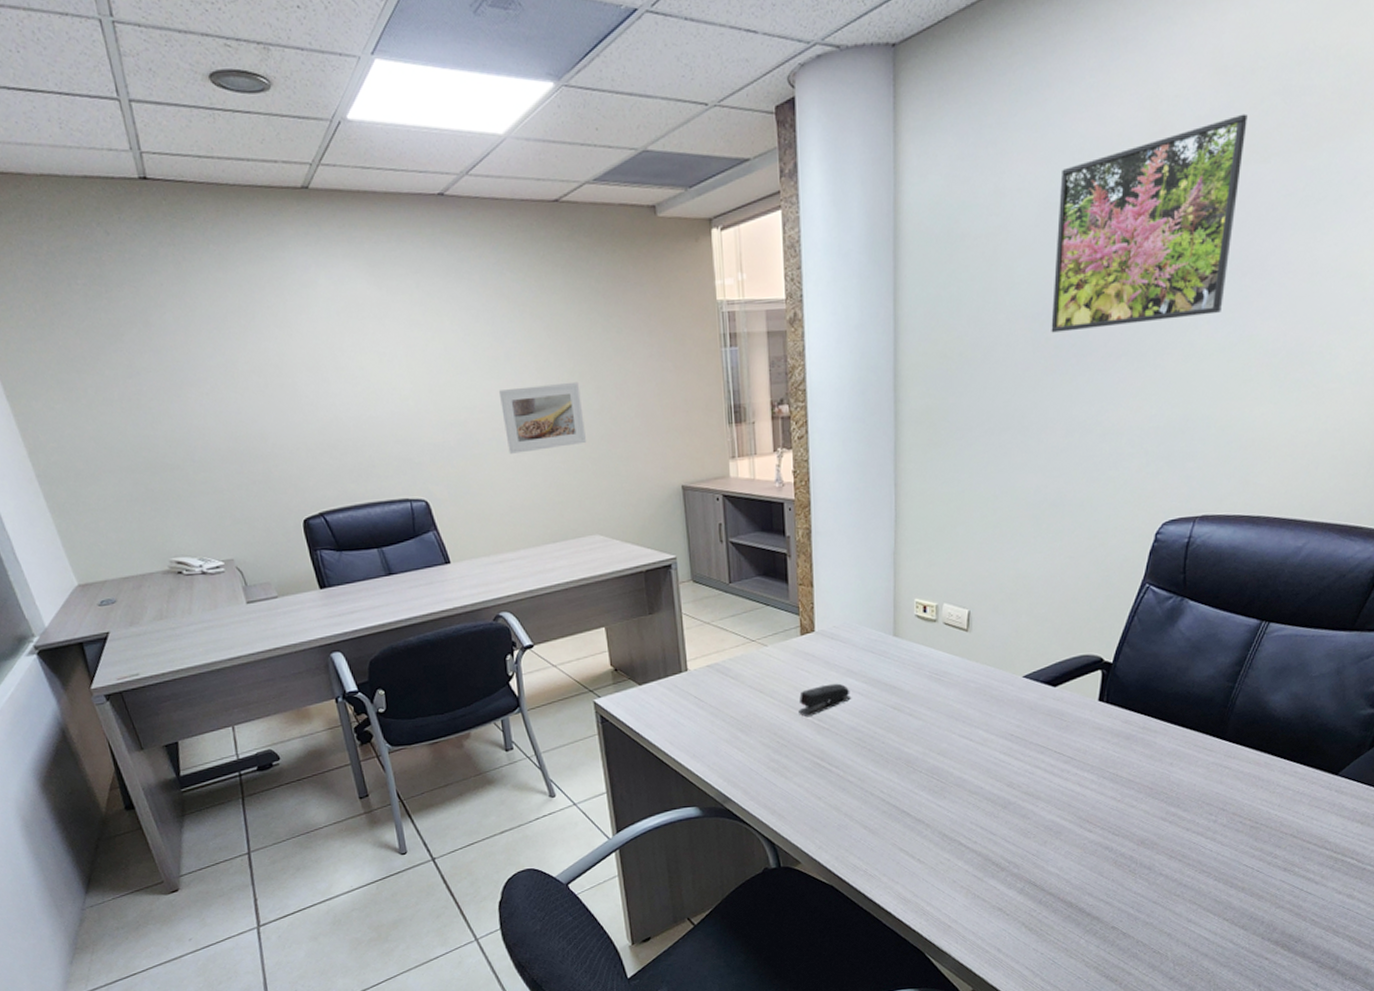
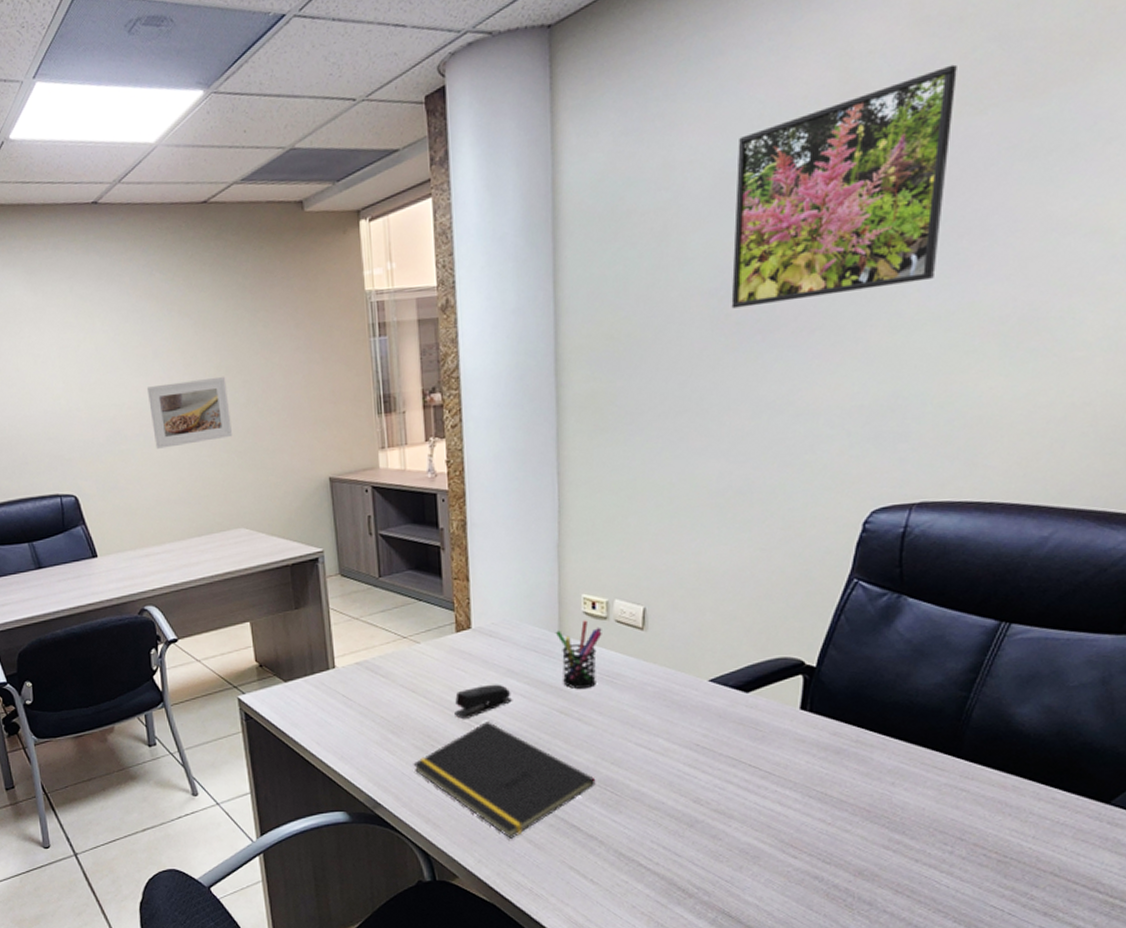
notepad: none [760,719,924,826] -> present [413,722,596,839]
pen holder: none [890,623,932,686] -> present [555,620,602,689]

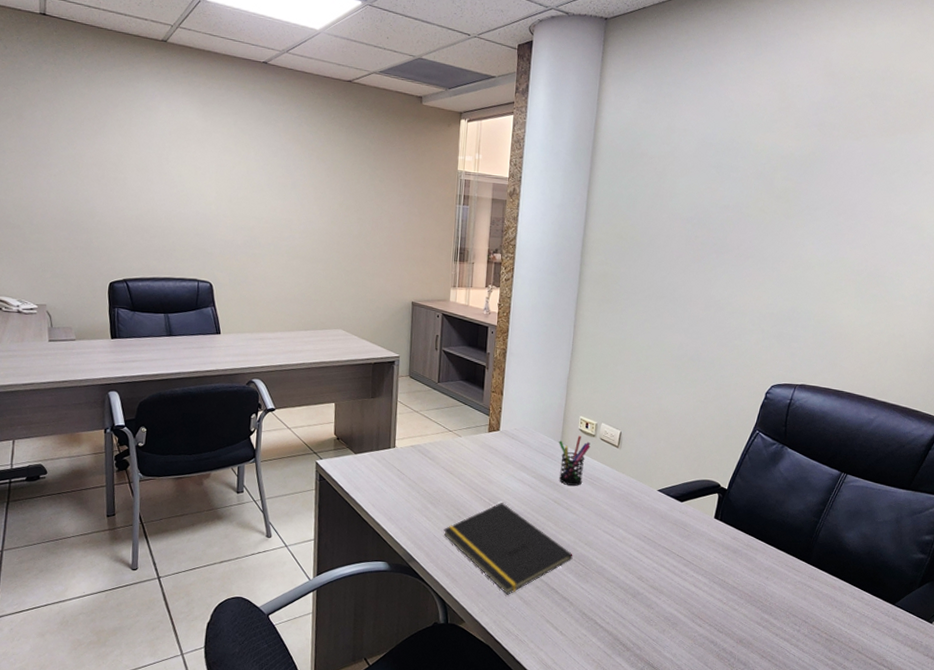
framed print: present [146,376,232,449] -> none [282,209,346,259]
stapler: present [455,684,513,719] -> none [479,474,523,499]
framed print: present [731,64,957,309] -> none [700,105,847,239]

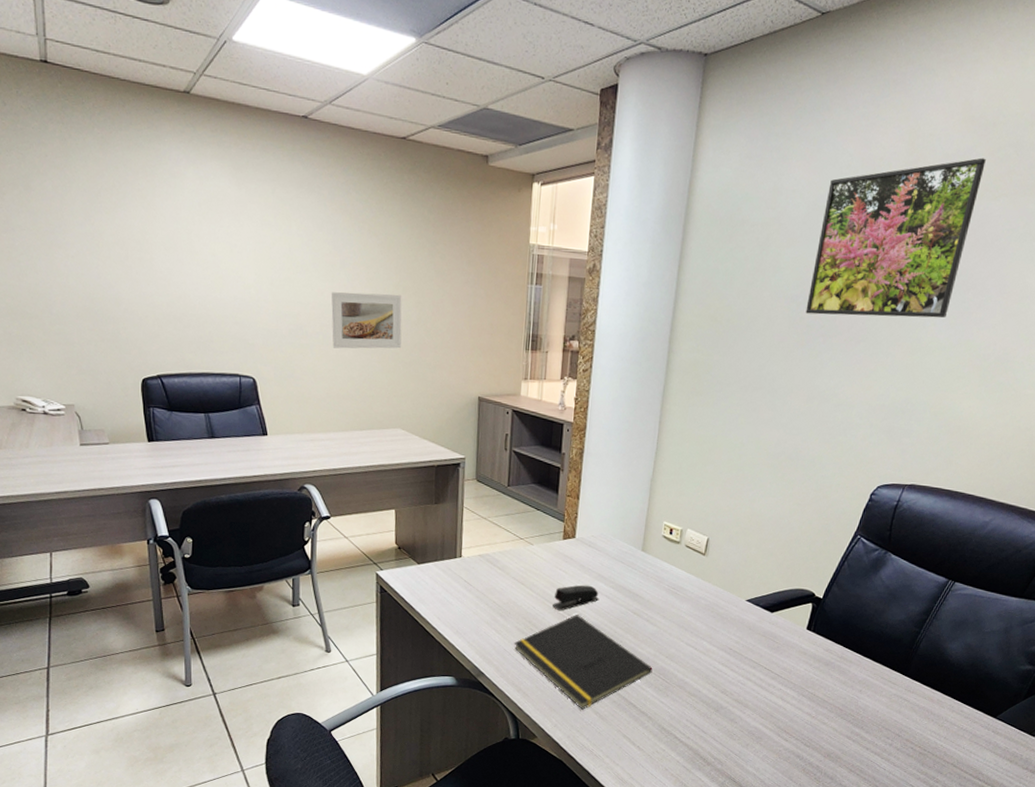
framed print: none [282,209,346,259] -> present [331,292,402,349]
stapler: none [479,474,523,499] -> present [552,585,600,611]
pen holder: present [558,435,591,486] -> none [639,542,675,596]
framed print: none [700,105,847,239] -> present [805,157,986,318]

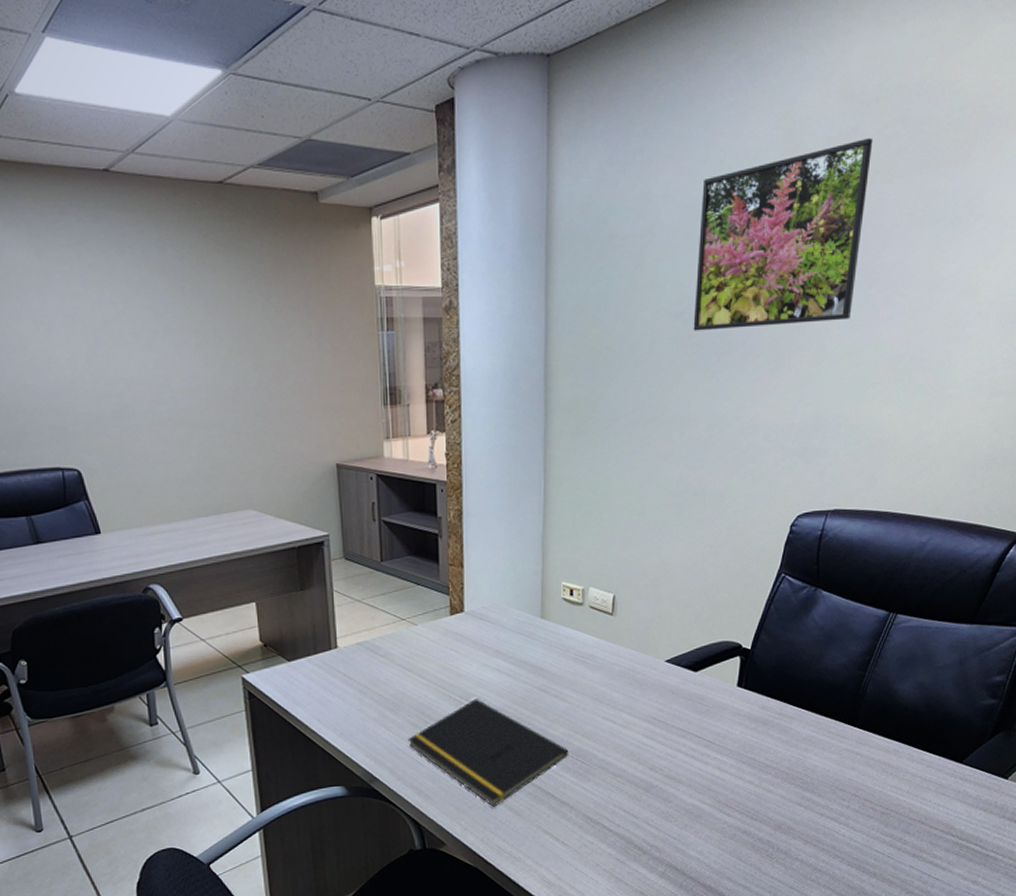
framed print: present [331,292,402,349] -> none [156,358,242,427]
stapler: present [552,585,600,611] -> none [447,664,499,696]

